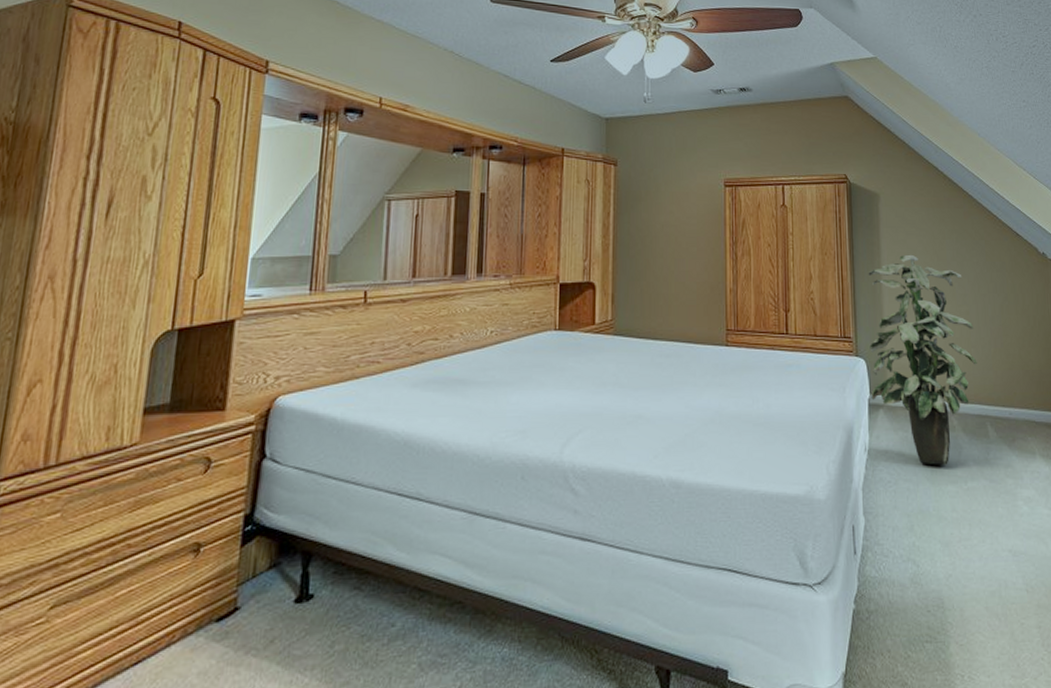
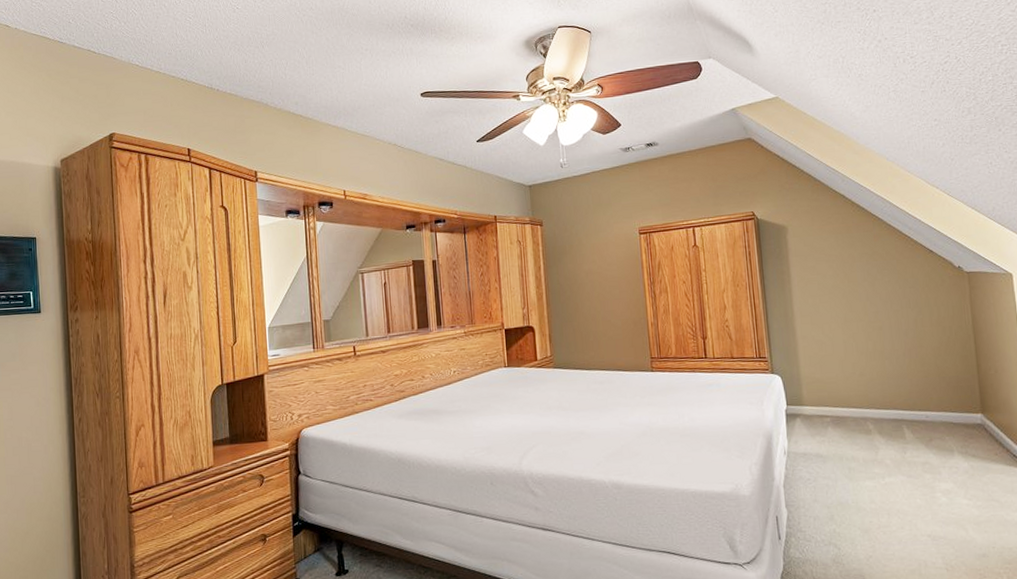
indoor plant: present [868,254,977,465] -> none [780,279,892,464]

